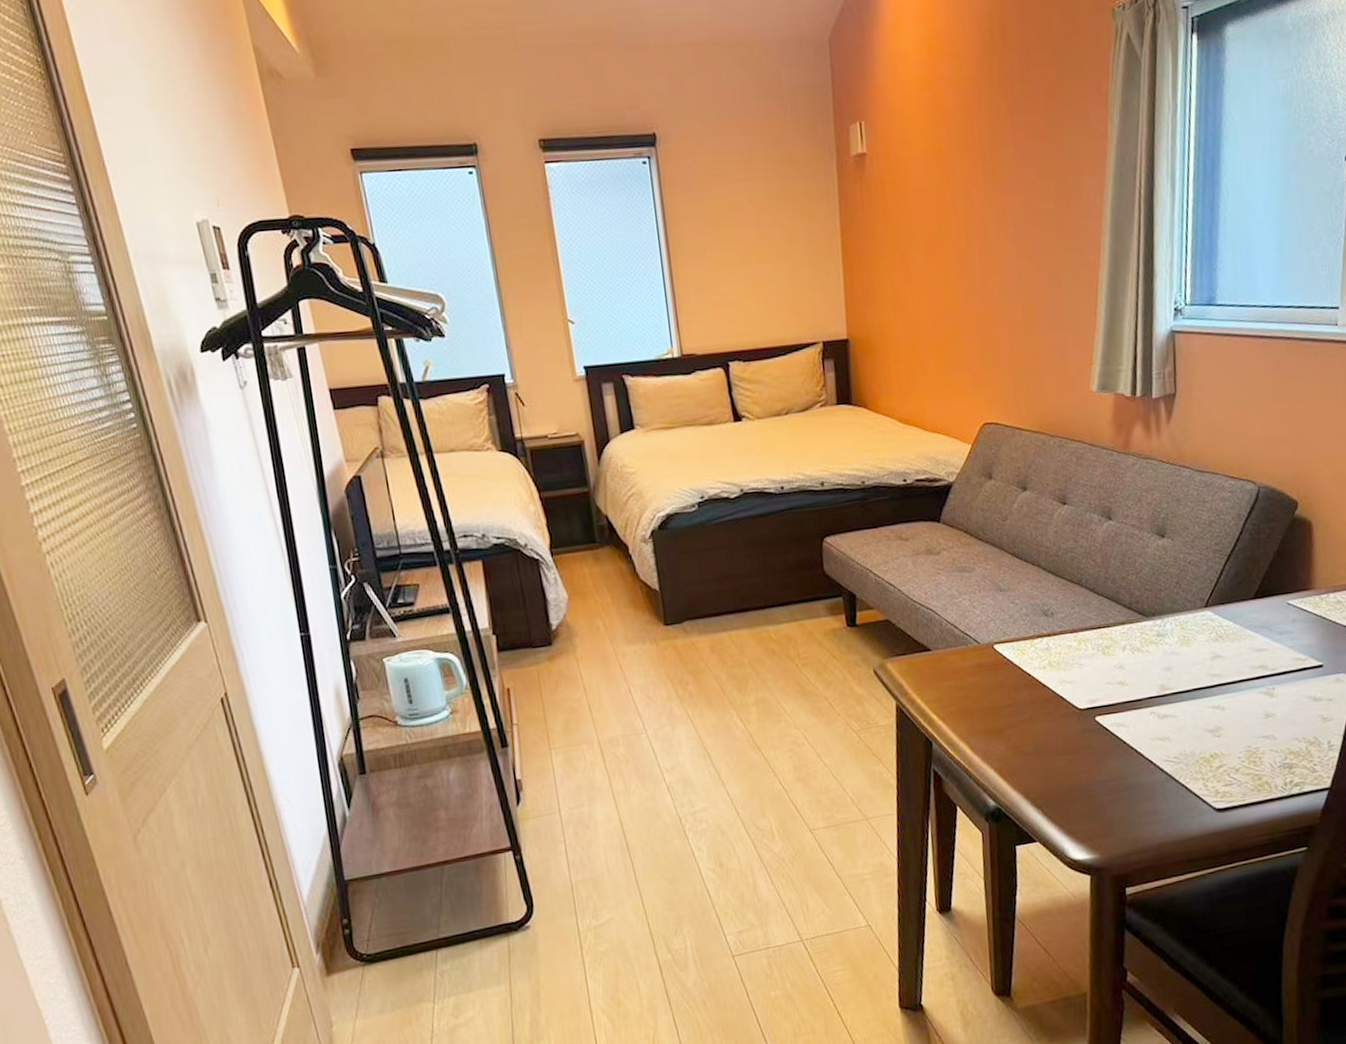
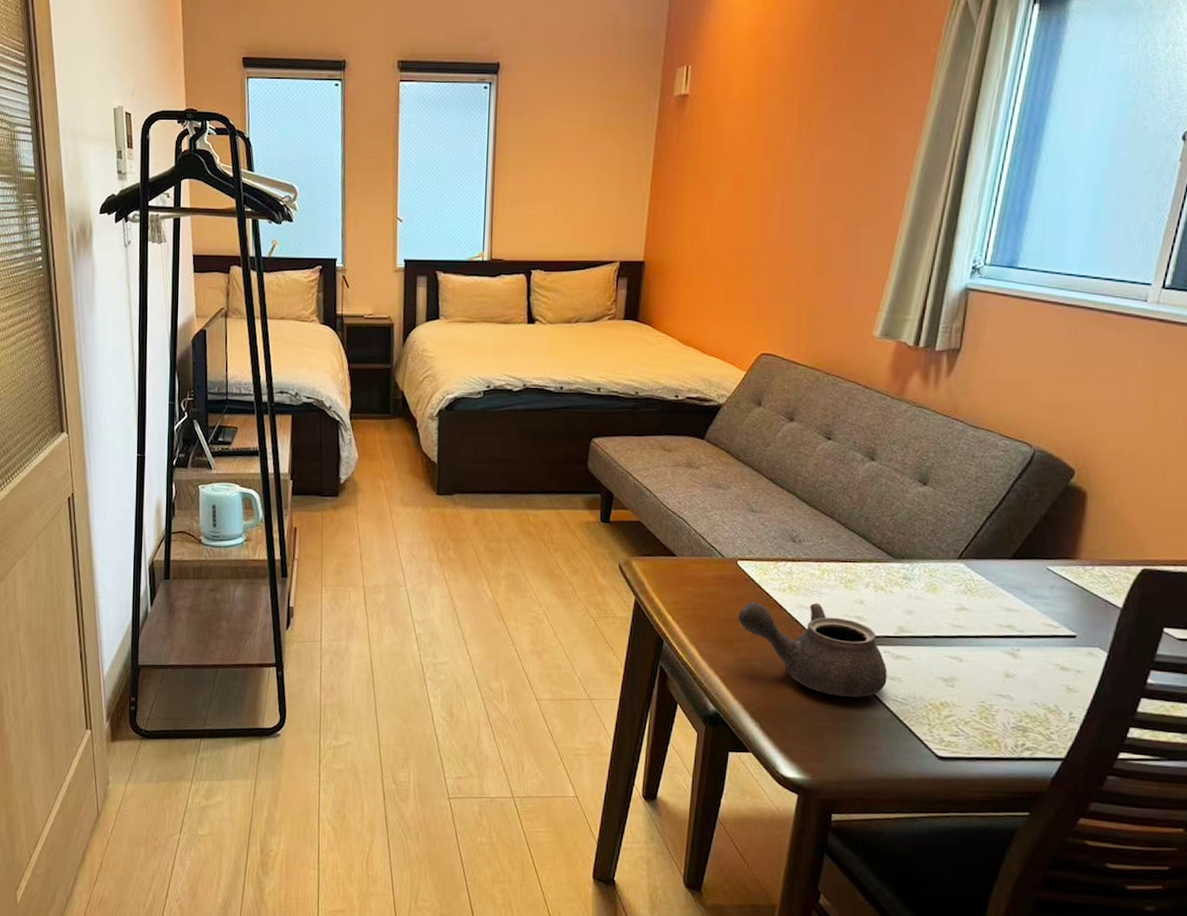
teapot: none [1003,675,1157,768] -> present [738,602,887,697]

